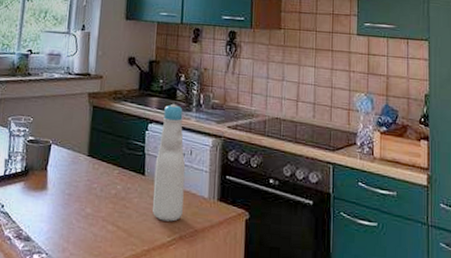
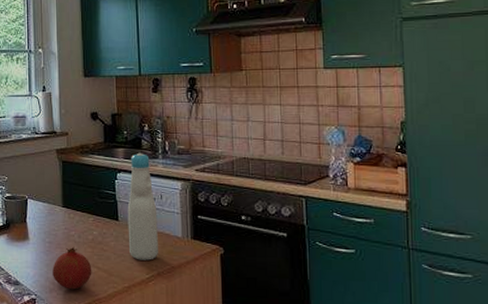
fruit: none [68,201,112,250] -> present [52,246,92,290]

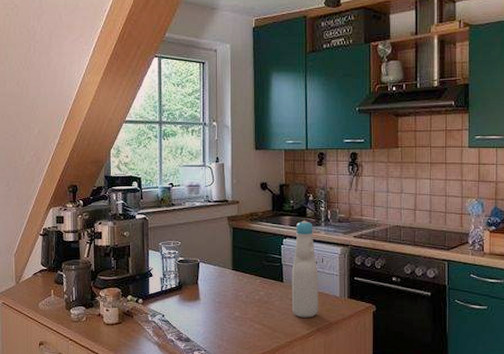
fruit: present [52,246,92,290] -> none [221,306,258,345]

